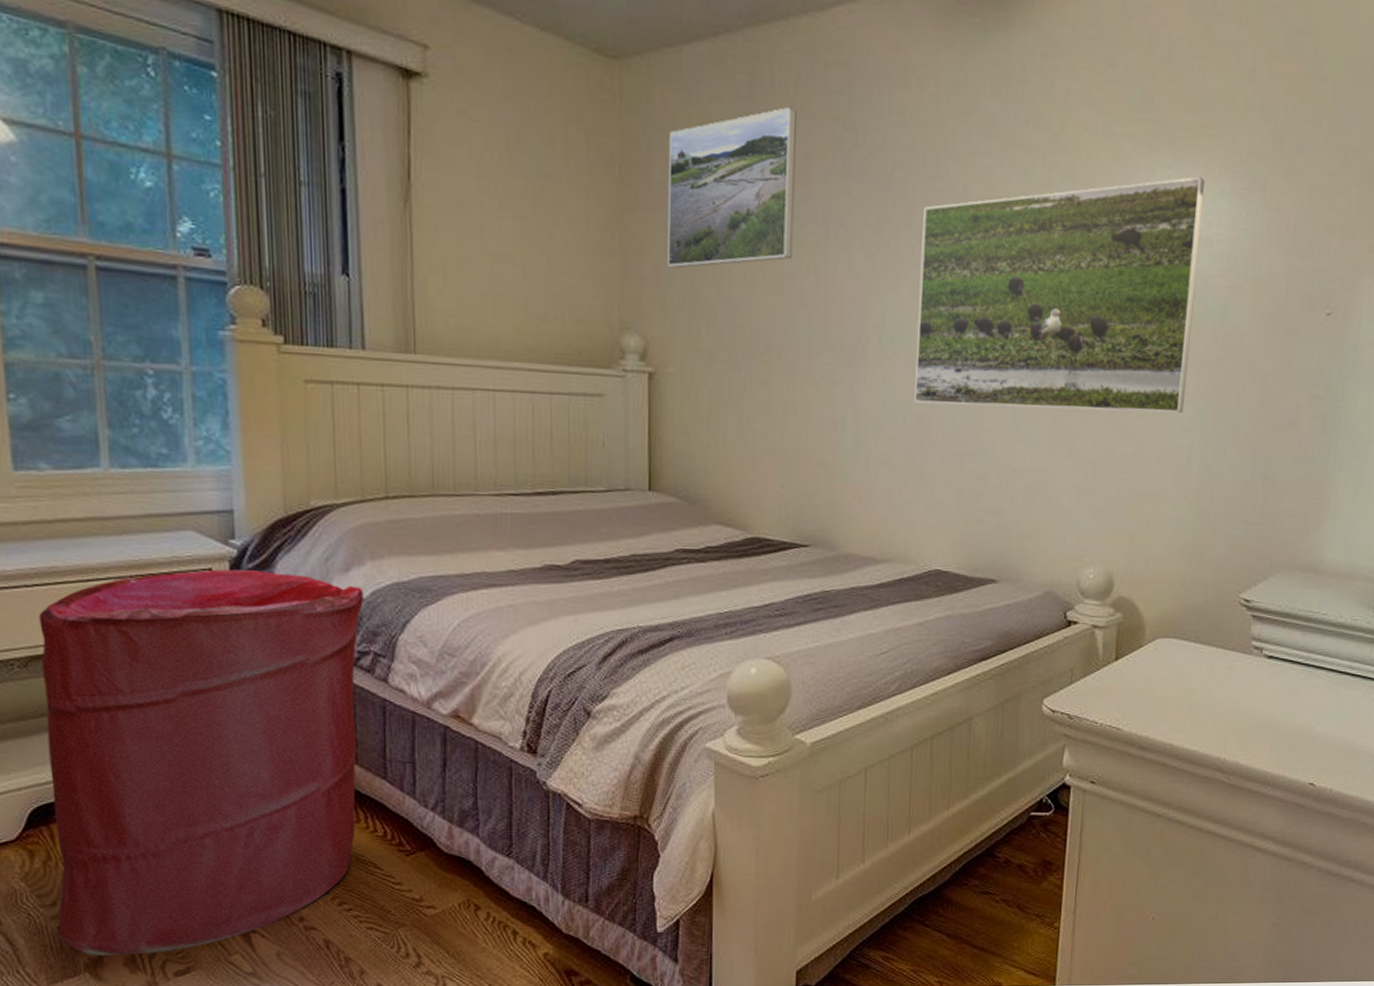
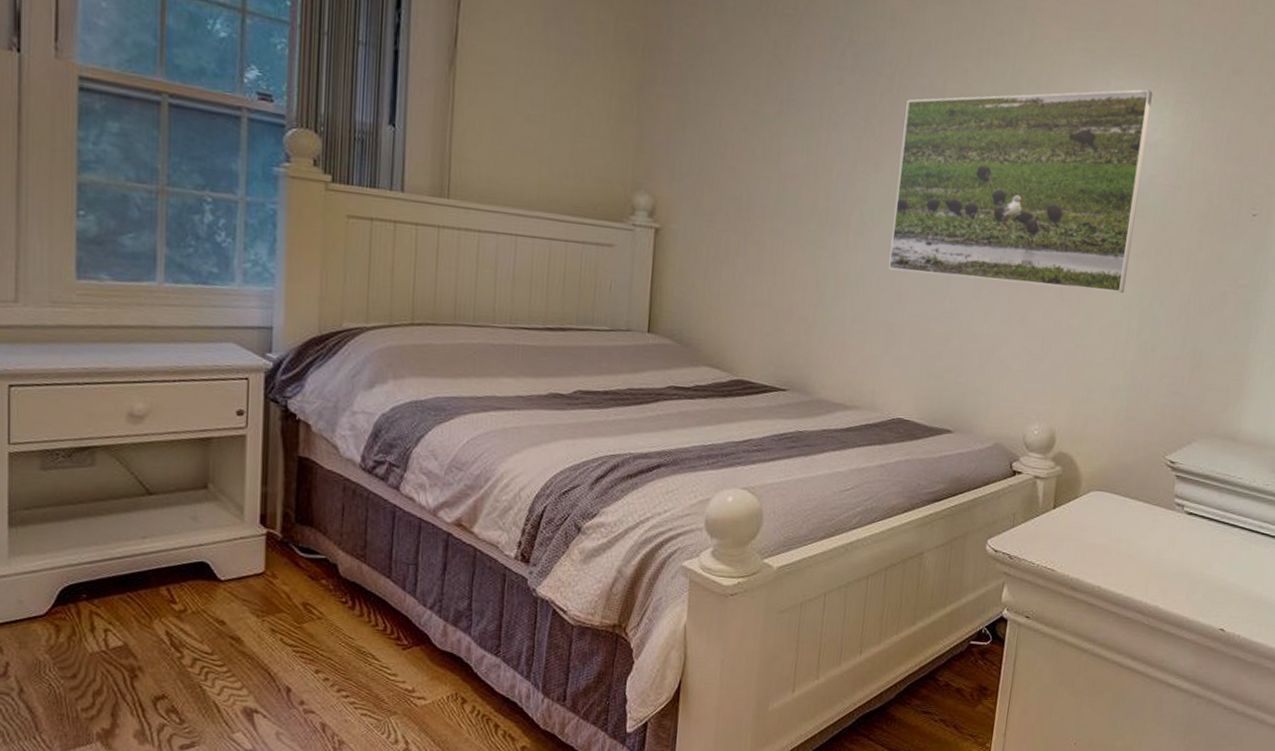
laundry hamper: present [39,569,365,956] -> none [76,379,385,728]
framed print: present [668,107,797,269] -> none [679,6,801,139]

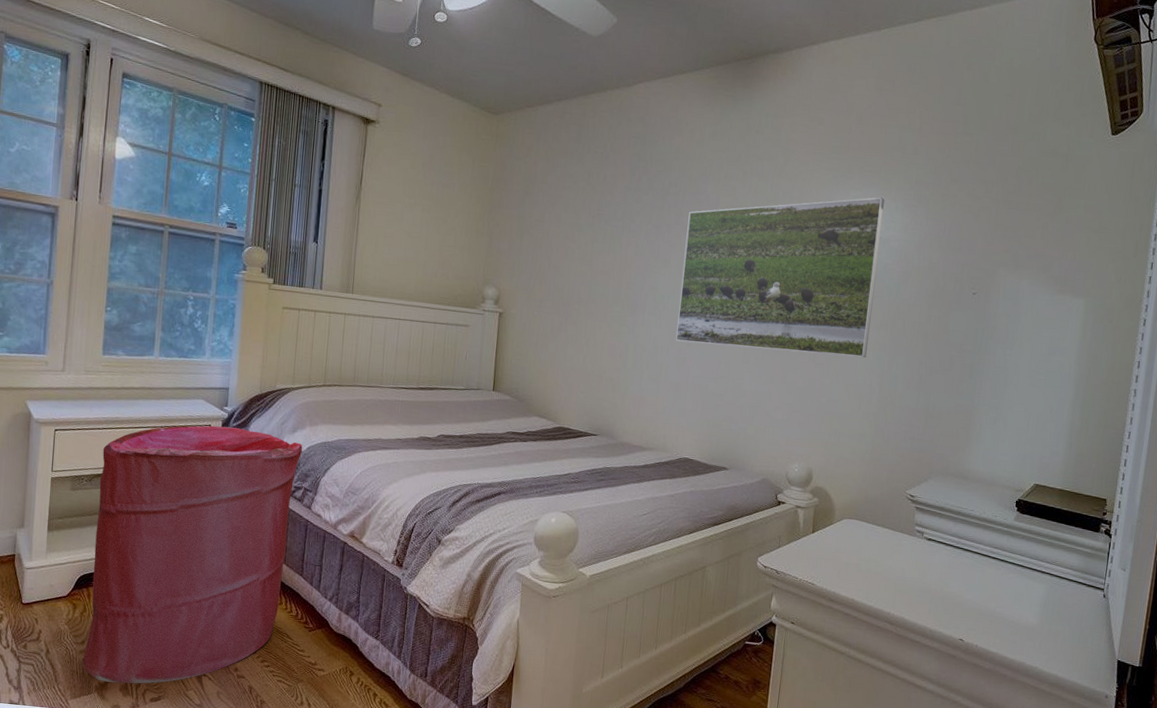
laundry hamper: none [76,379,385,728] -> present [83,425,303,684]

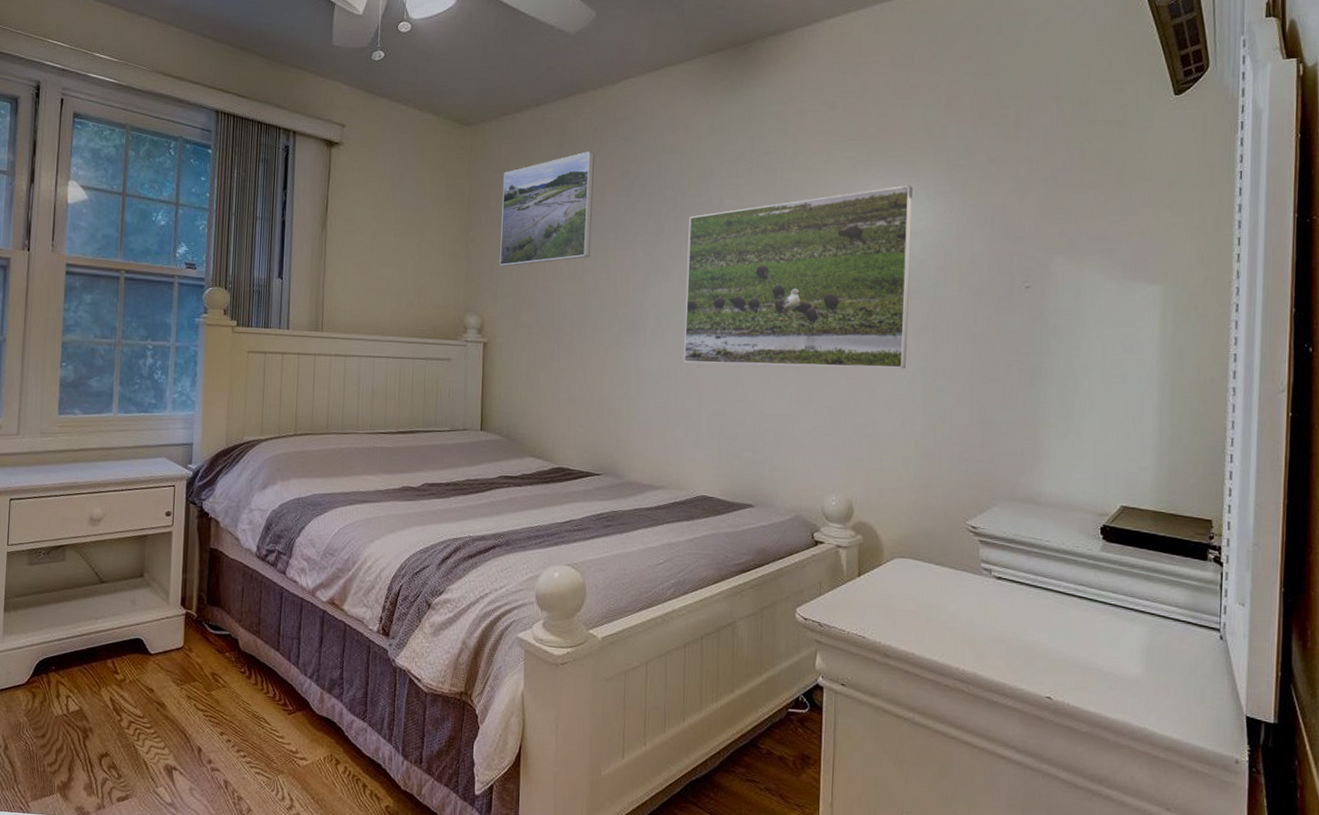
laundry hamper: present [83,425,303,684] -> none [44,486,275,782]
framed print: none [517,146,608,246] -> present [500,151,595,267]

